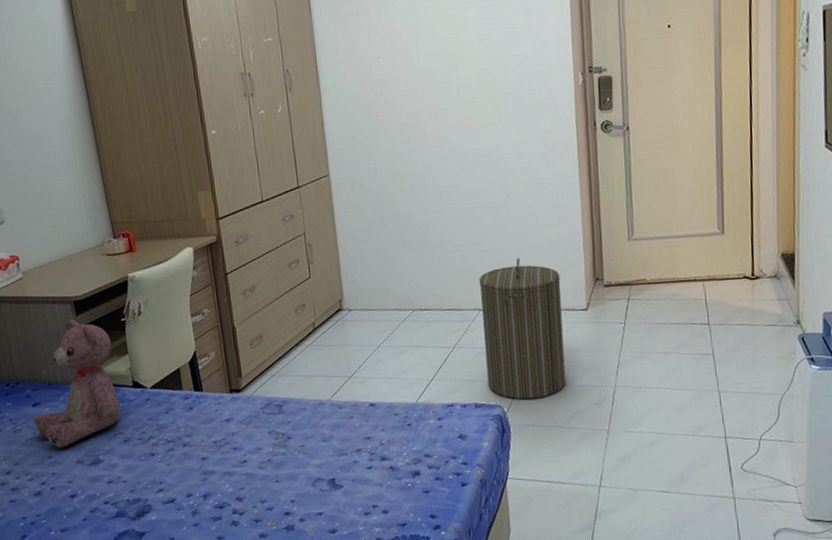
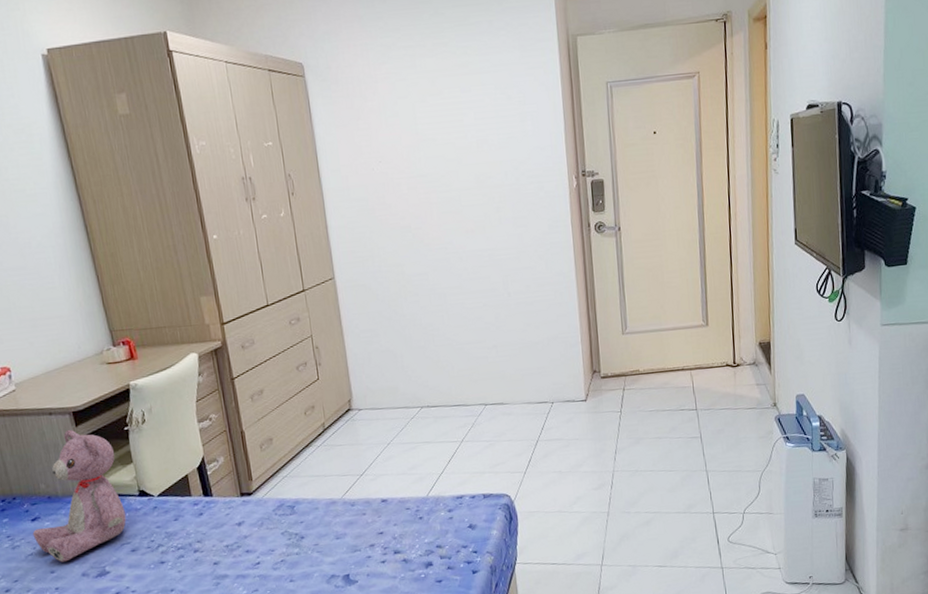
laundry hamper: present [478,257,566,400] -> none [483,353,569,489]

